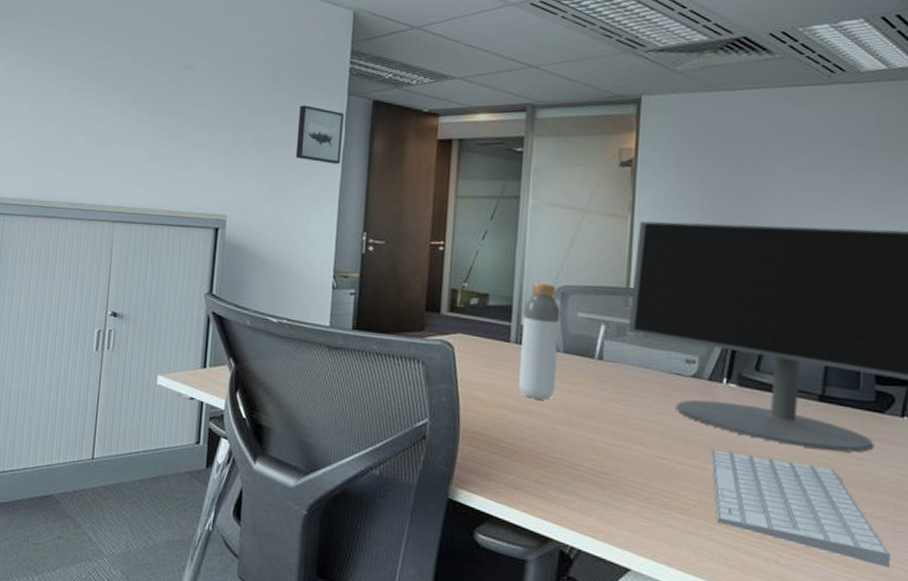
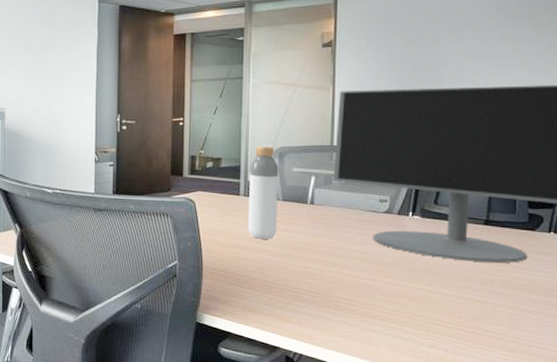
wall art: present [295,105,344,165] -> none [58,13,96,60]
computer keyboard: present [711,449,890,568] -> none [402,268,541,350]

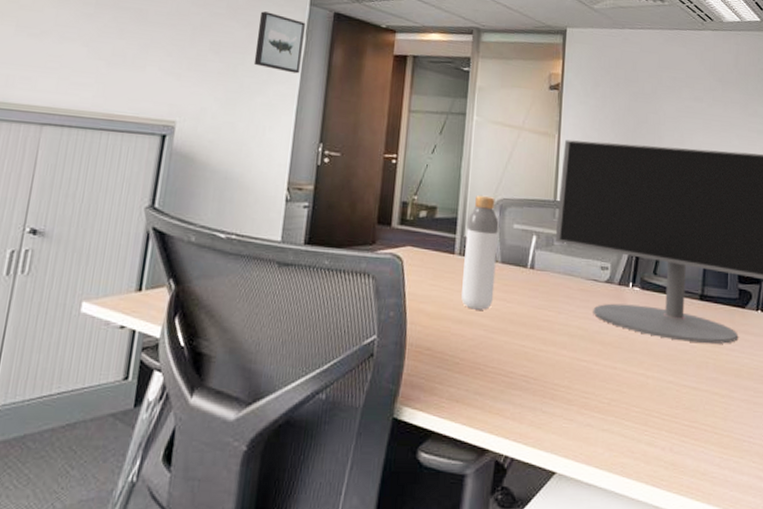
wall art: none [58,13,96,60] -> present [253,11,305,74]

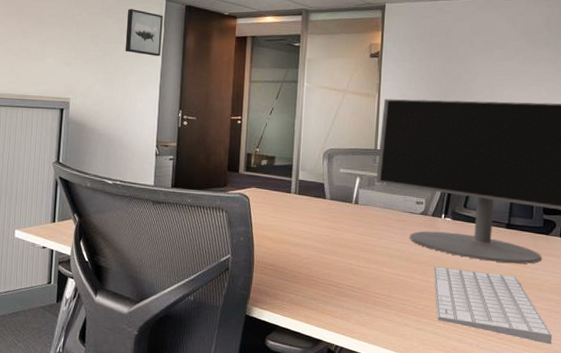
bottle: present [461,194,499,310] -> none [297,146,328,236]
computer keyboard: none [621,349,752,445] -> present [434,267,552,345]

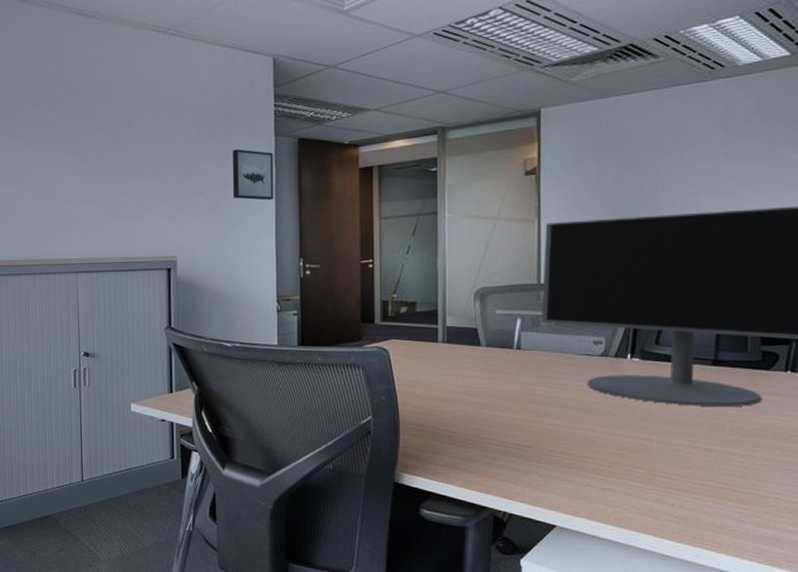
computer keyboard: present [434,267,552,345] -> none [621,416,779,501]

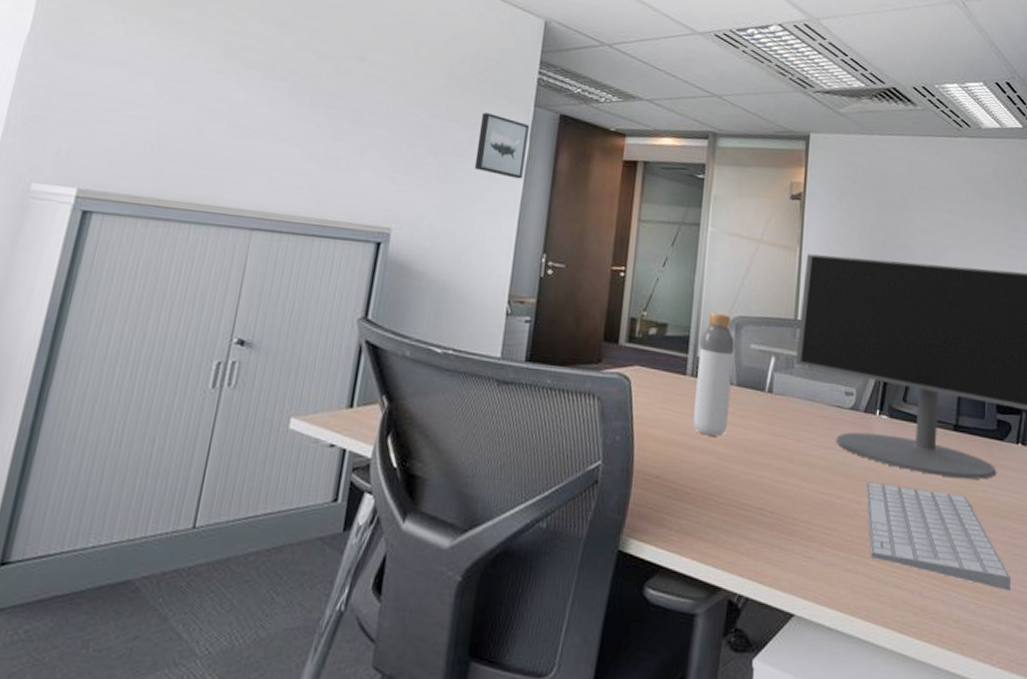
bottle: none [448,286,481,389] -> present [693,311,735,437]
computer keyboard: none [621,416,779,501] -> present [866,482,1010,591]

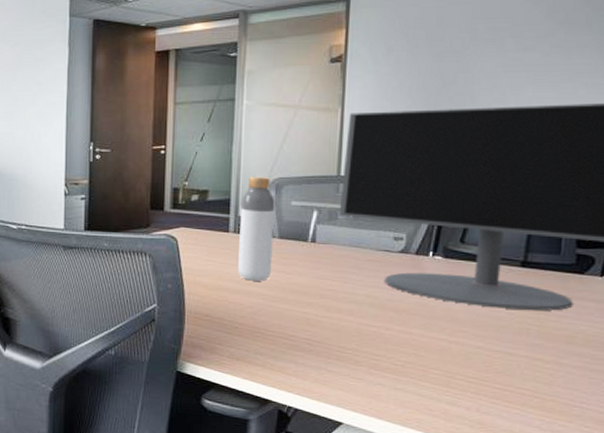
wall art: present [474,112,529,179] -> none [24,29,67,82]
computer keyboard: present [866,482,1010,591] -> none [418,316,585,410]

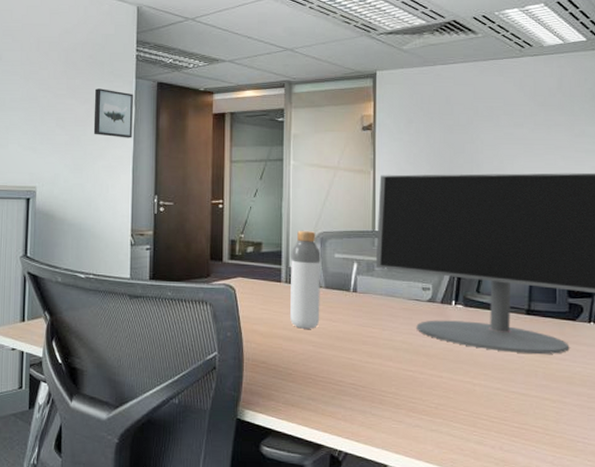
wall art: none [24,29,67,82] -> present [93,88,133,138]

